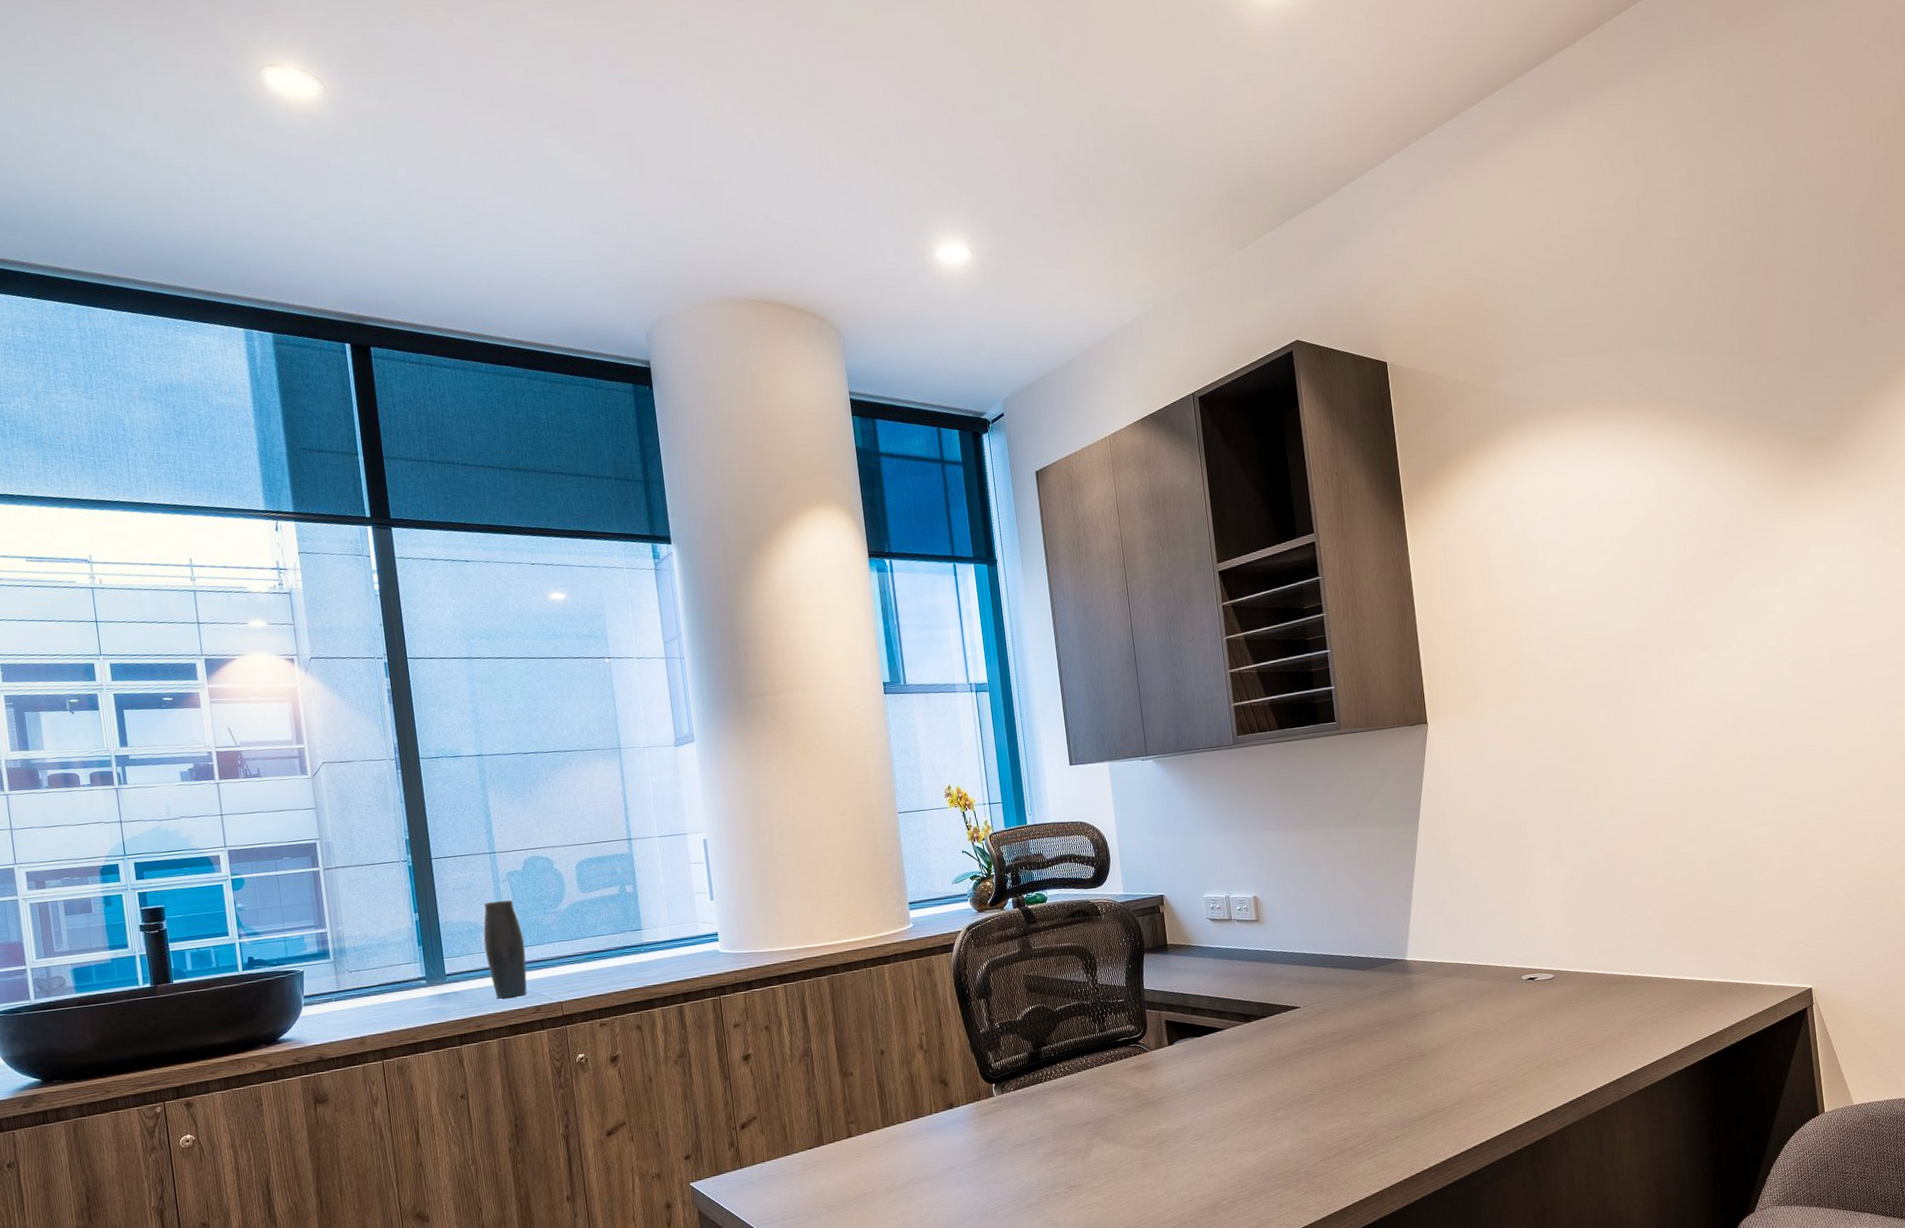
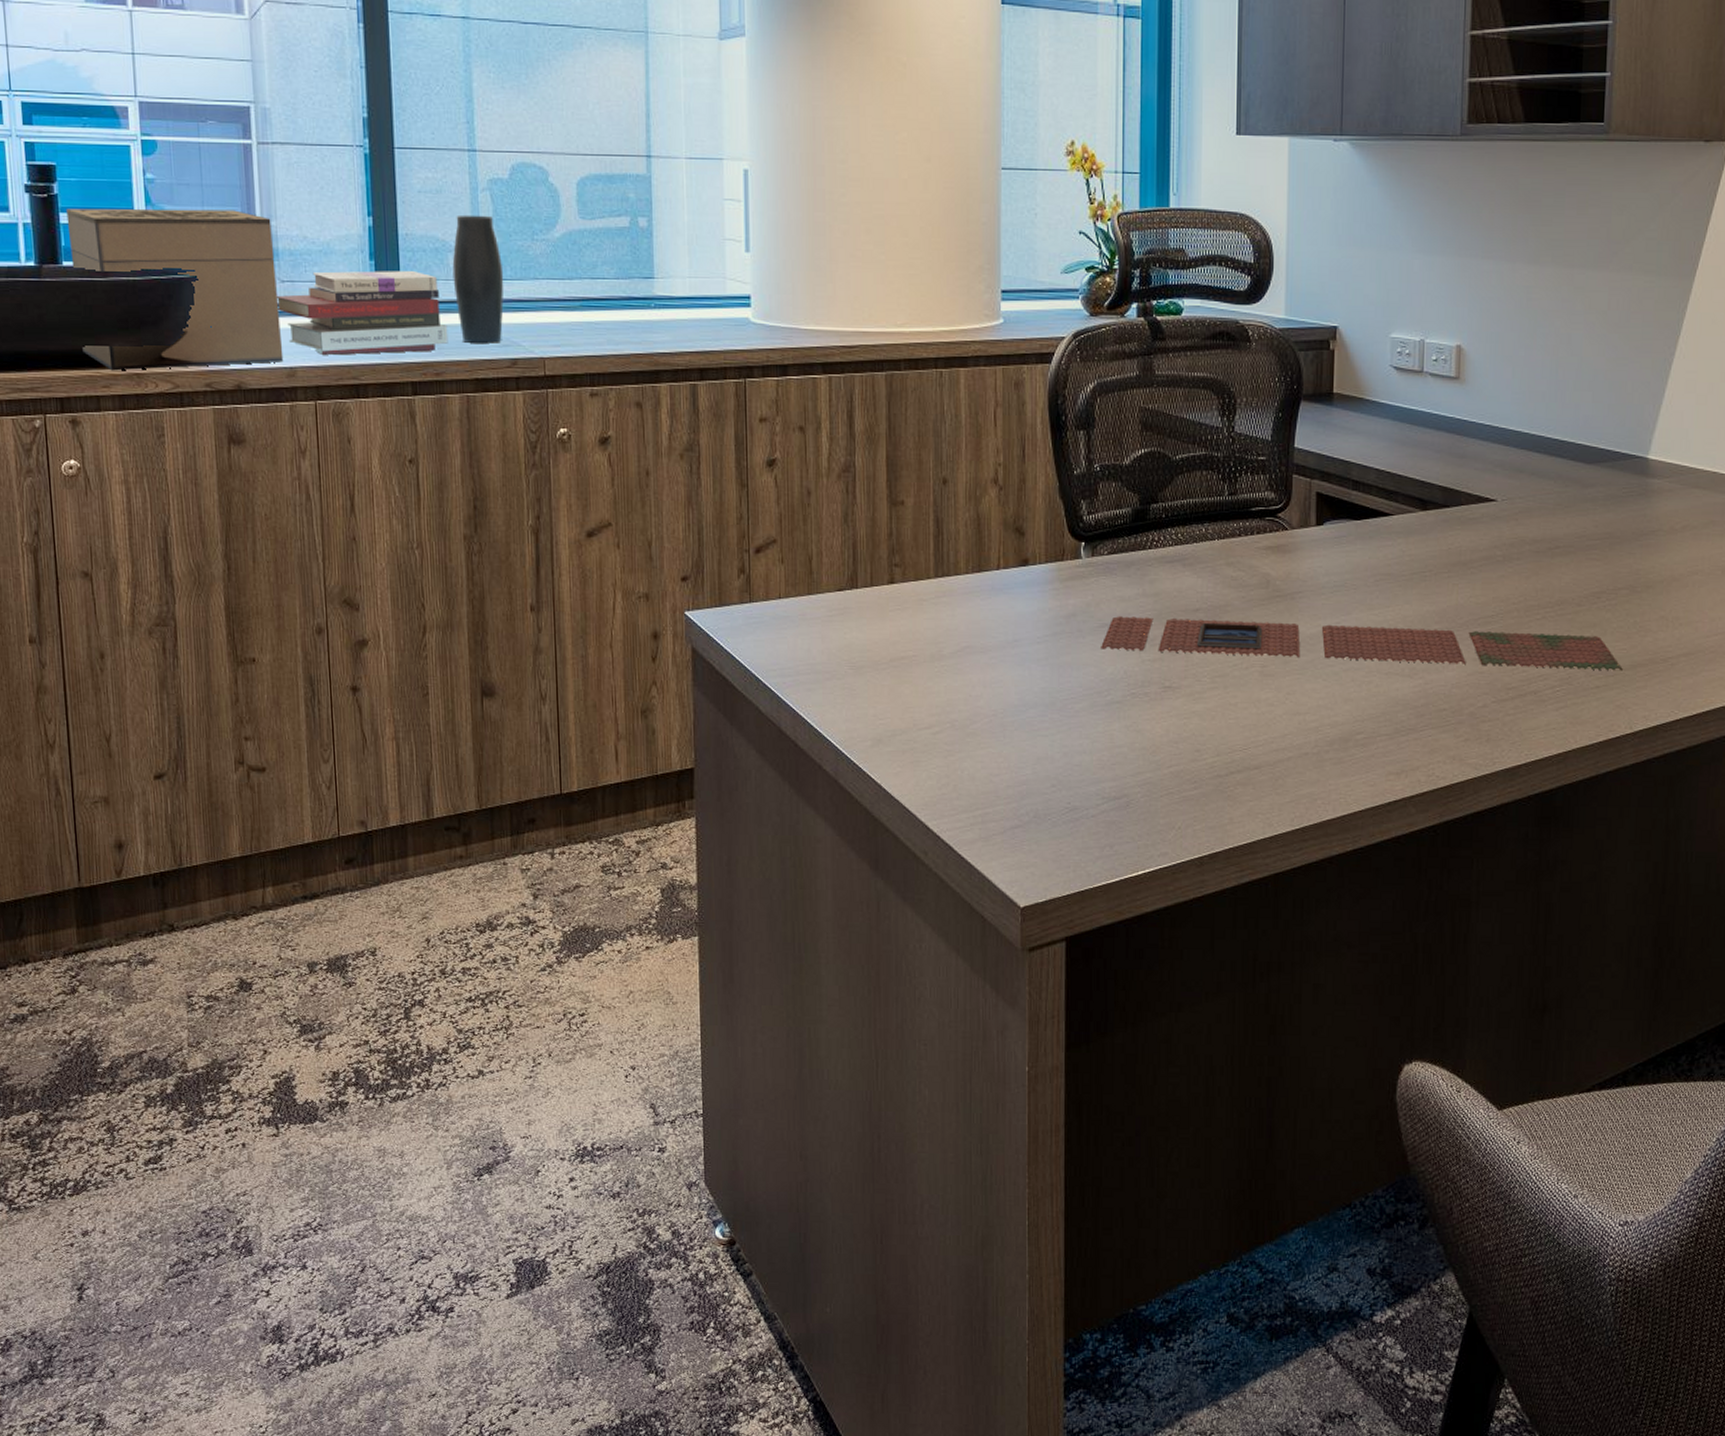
decorative box: none [174,922,355,1060] -> present [66,208,284,371]
books: none [346,949,485,1024] -> present [277,270,448,355]
papers: none [1017,1098,1414,1165] -> present [1101,616,1623,671]

